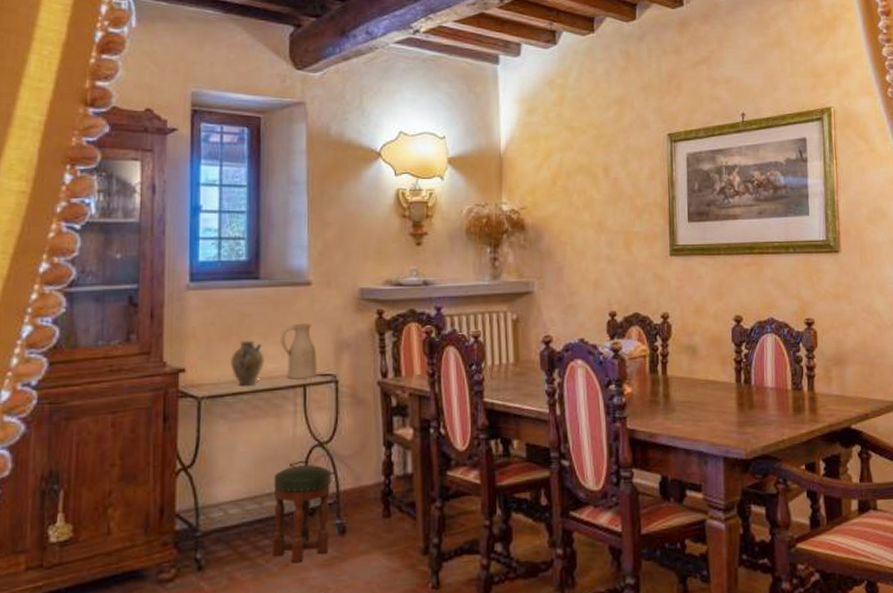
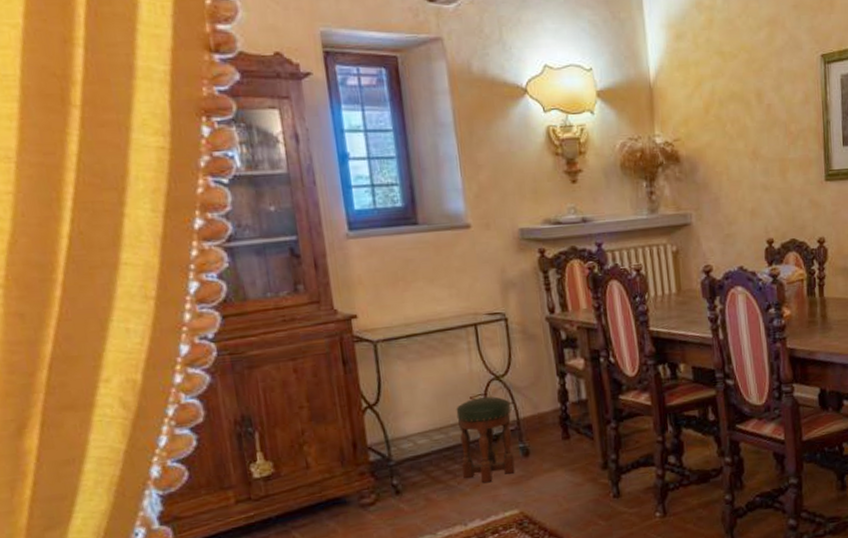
ceramic jug: present [231,340,265,387] -> none [400,284,434,330]
ceramic pitcher: present [281,323,317,380] -> none [446,265,486,320]

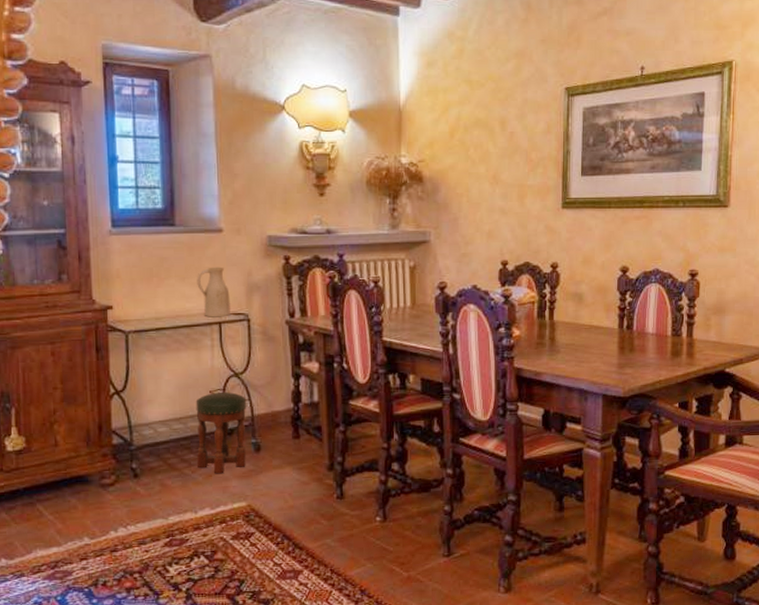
ceramic pitcher: none [446,265,486,320] -> present [197,266,230,318]

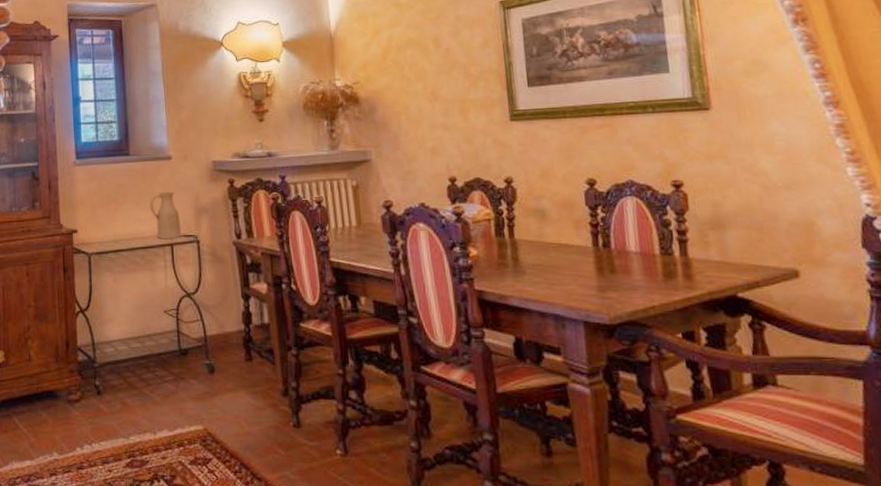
stool: present [196,392,247,474] -> none [152,312,201,395]

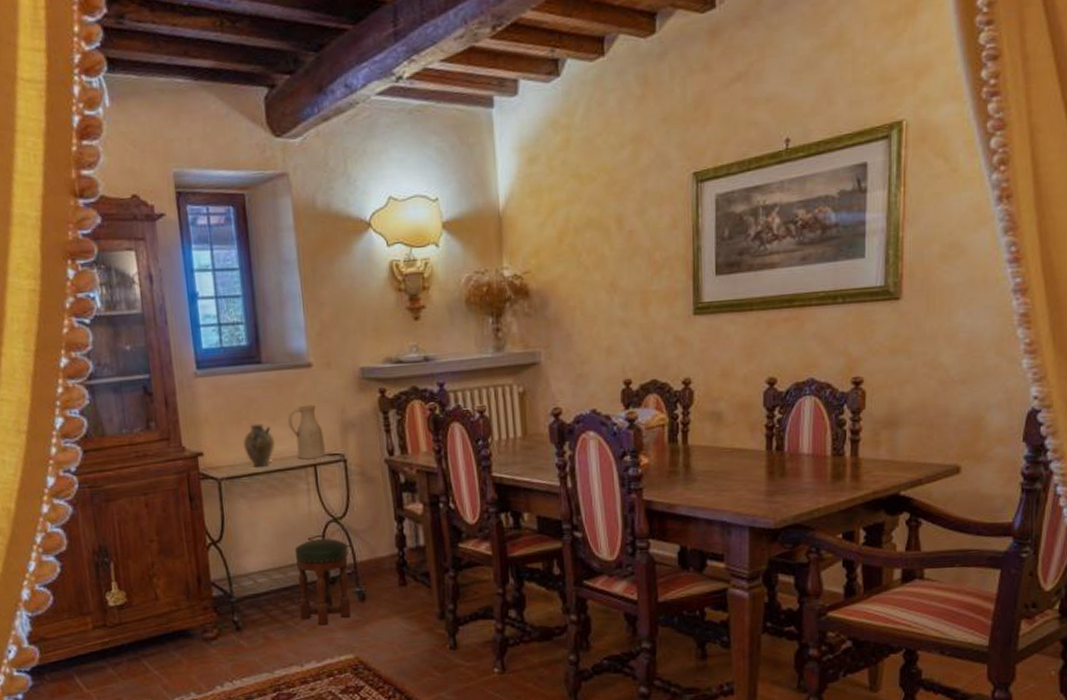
ceramic jug: none [112,206,138,246] -> present [243,423,275,469]
stool: none [152,312,201,395] -> present [294,538,351,626]

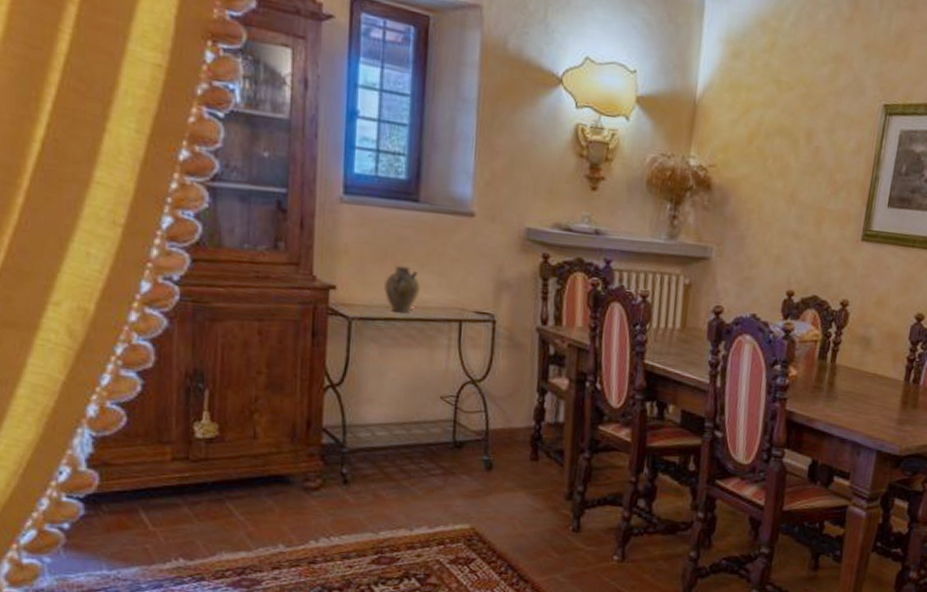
ceramic pitcher: present [288,404,325,460] -> none [438,255,475,315]
stool: present [294,538,351,626] -> none [418,399,483,491]

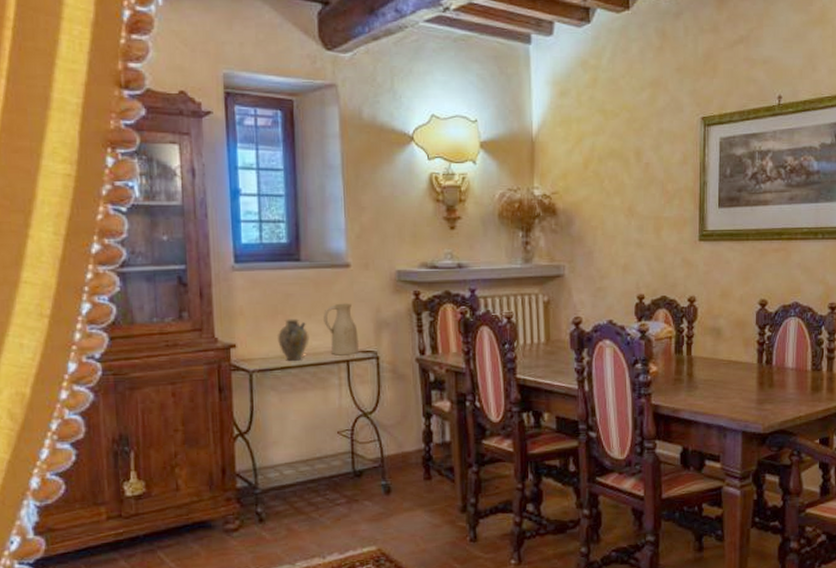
ceramic pitcher: none [438,255,475,315] -> present [323,303,359,356]

